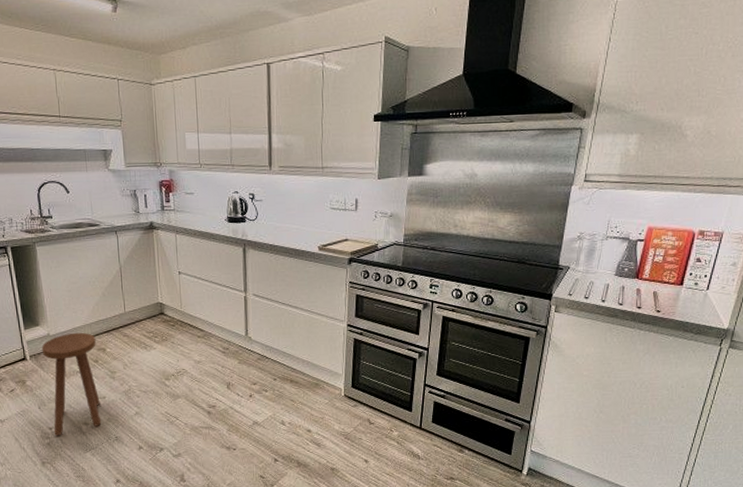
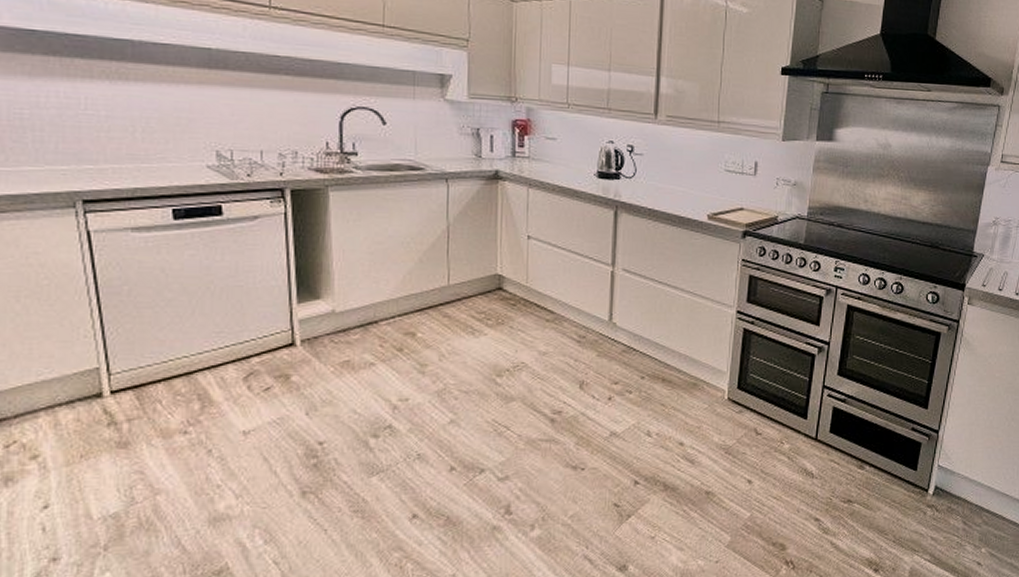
stool: present [41,332,102,436] -> none [320,310,403,454]

